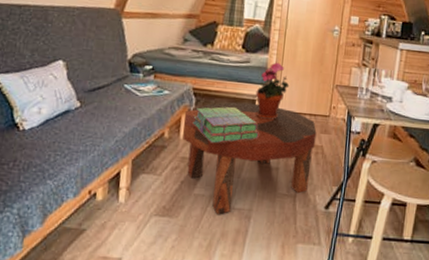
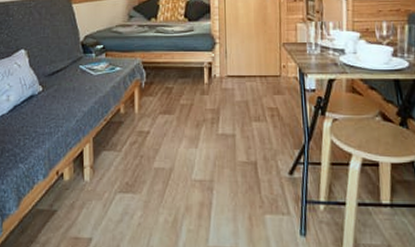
coffee table: present [183,102,317,215] -> none [138,71,270,188]
stack of books: present [192,106,259,144] -> none [145,76,211,115]
potted plant: present [255,62,290,120] -> none [203,27,236,86]

